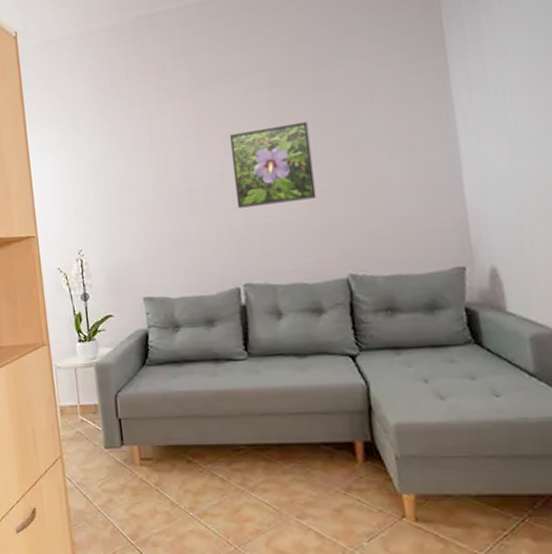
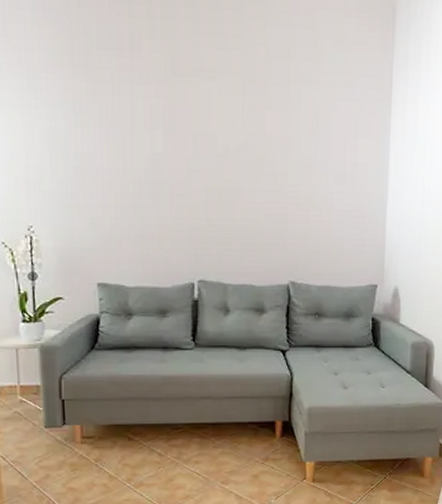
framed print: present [229,121,317,209] -> none [199,132,273,209]

